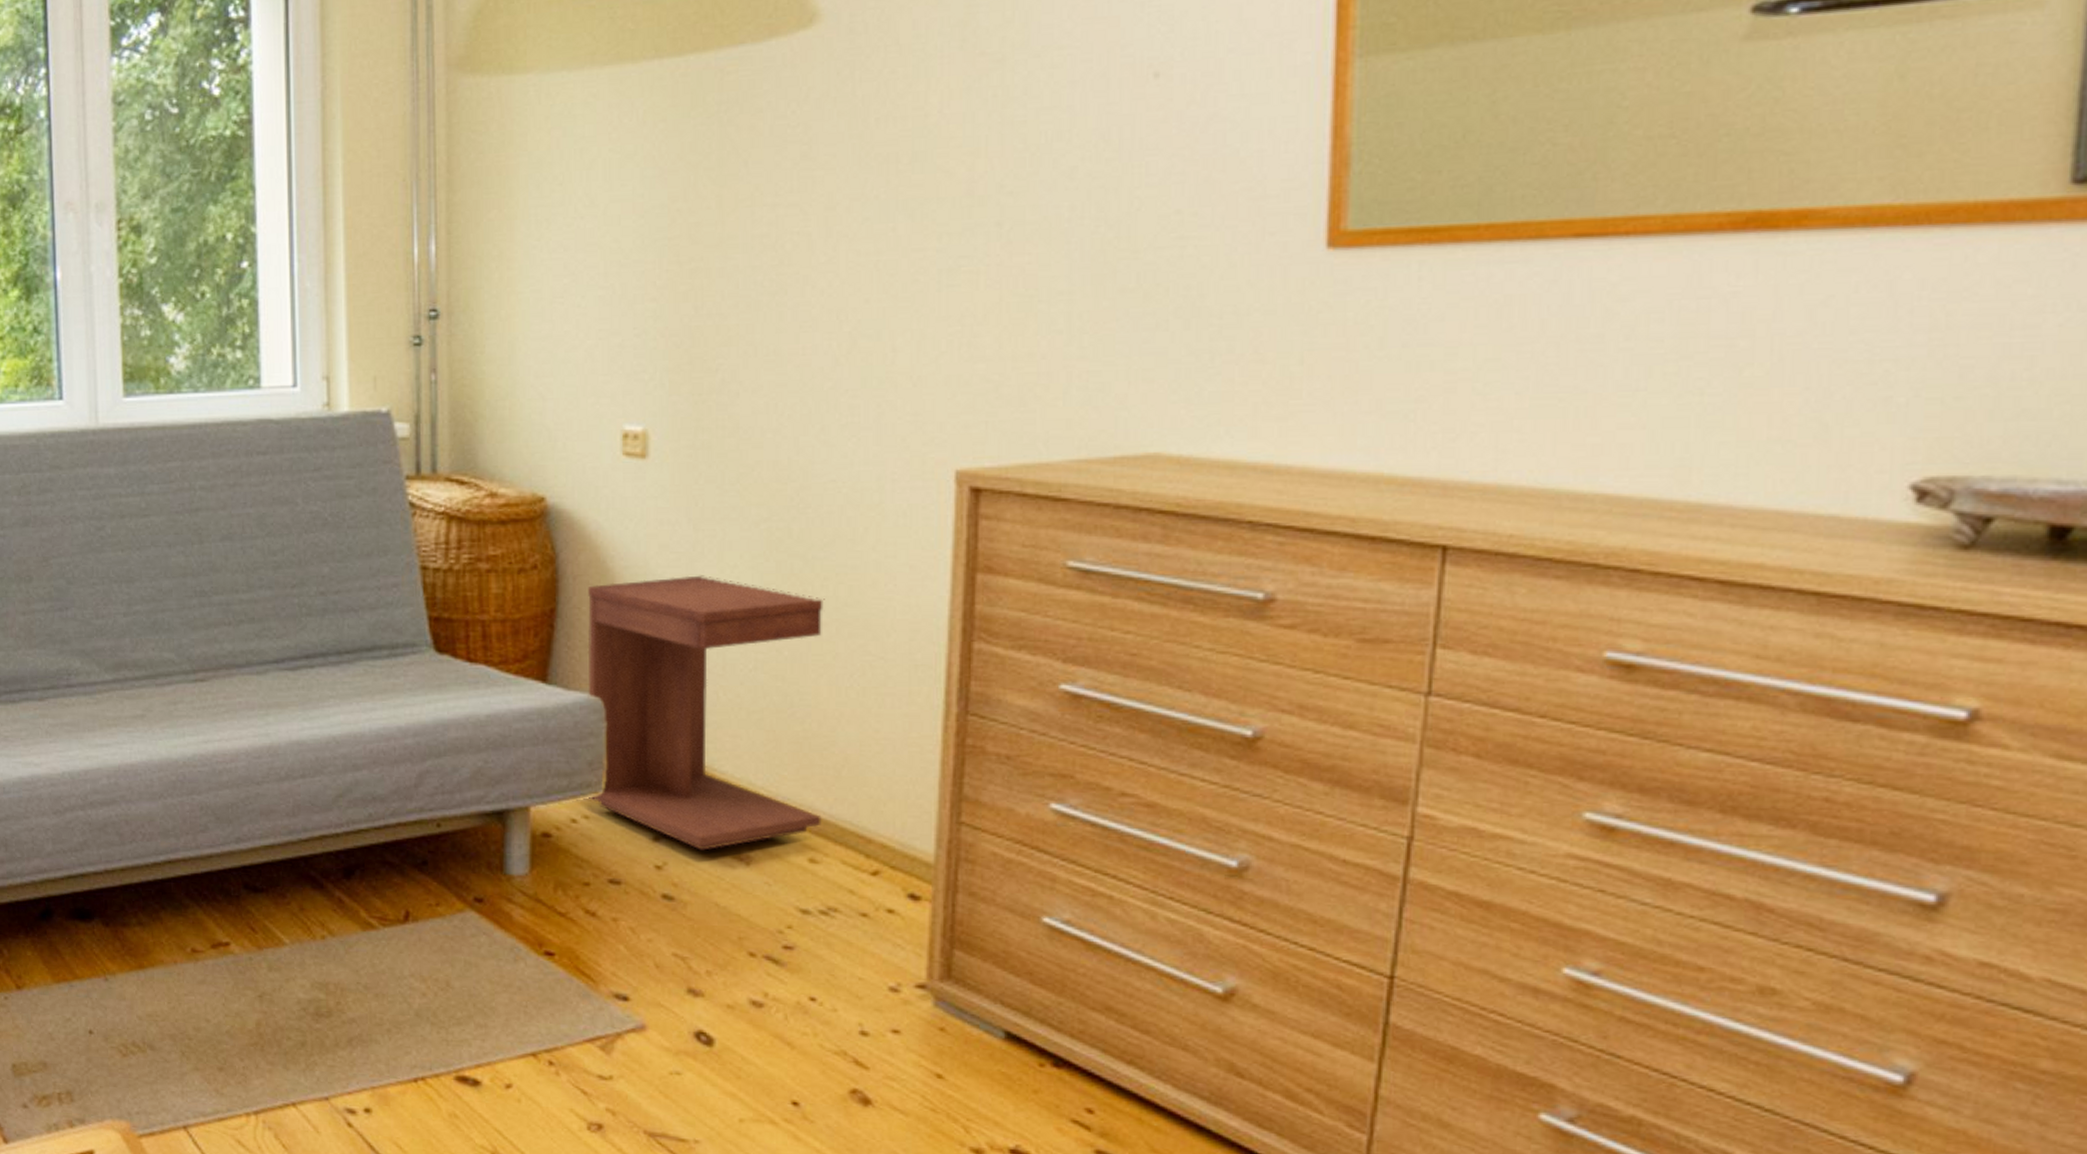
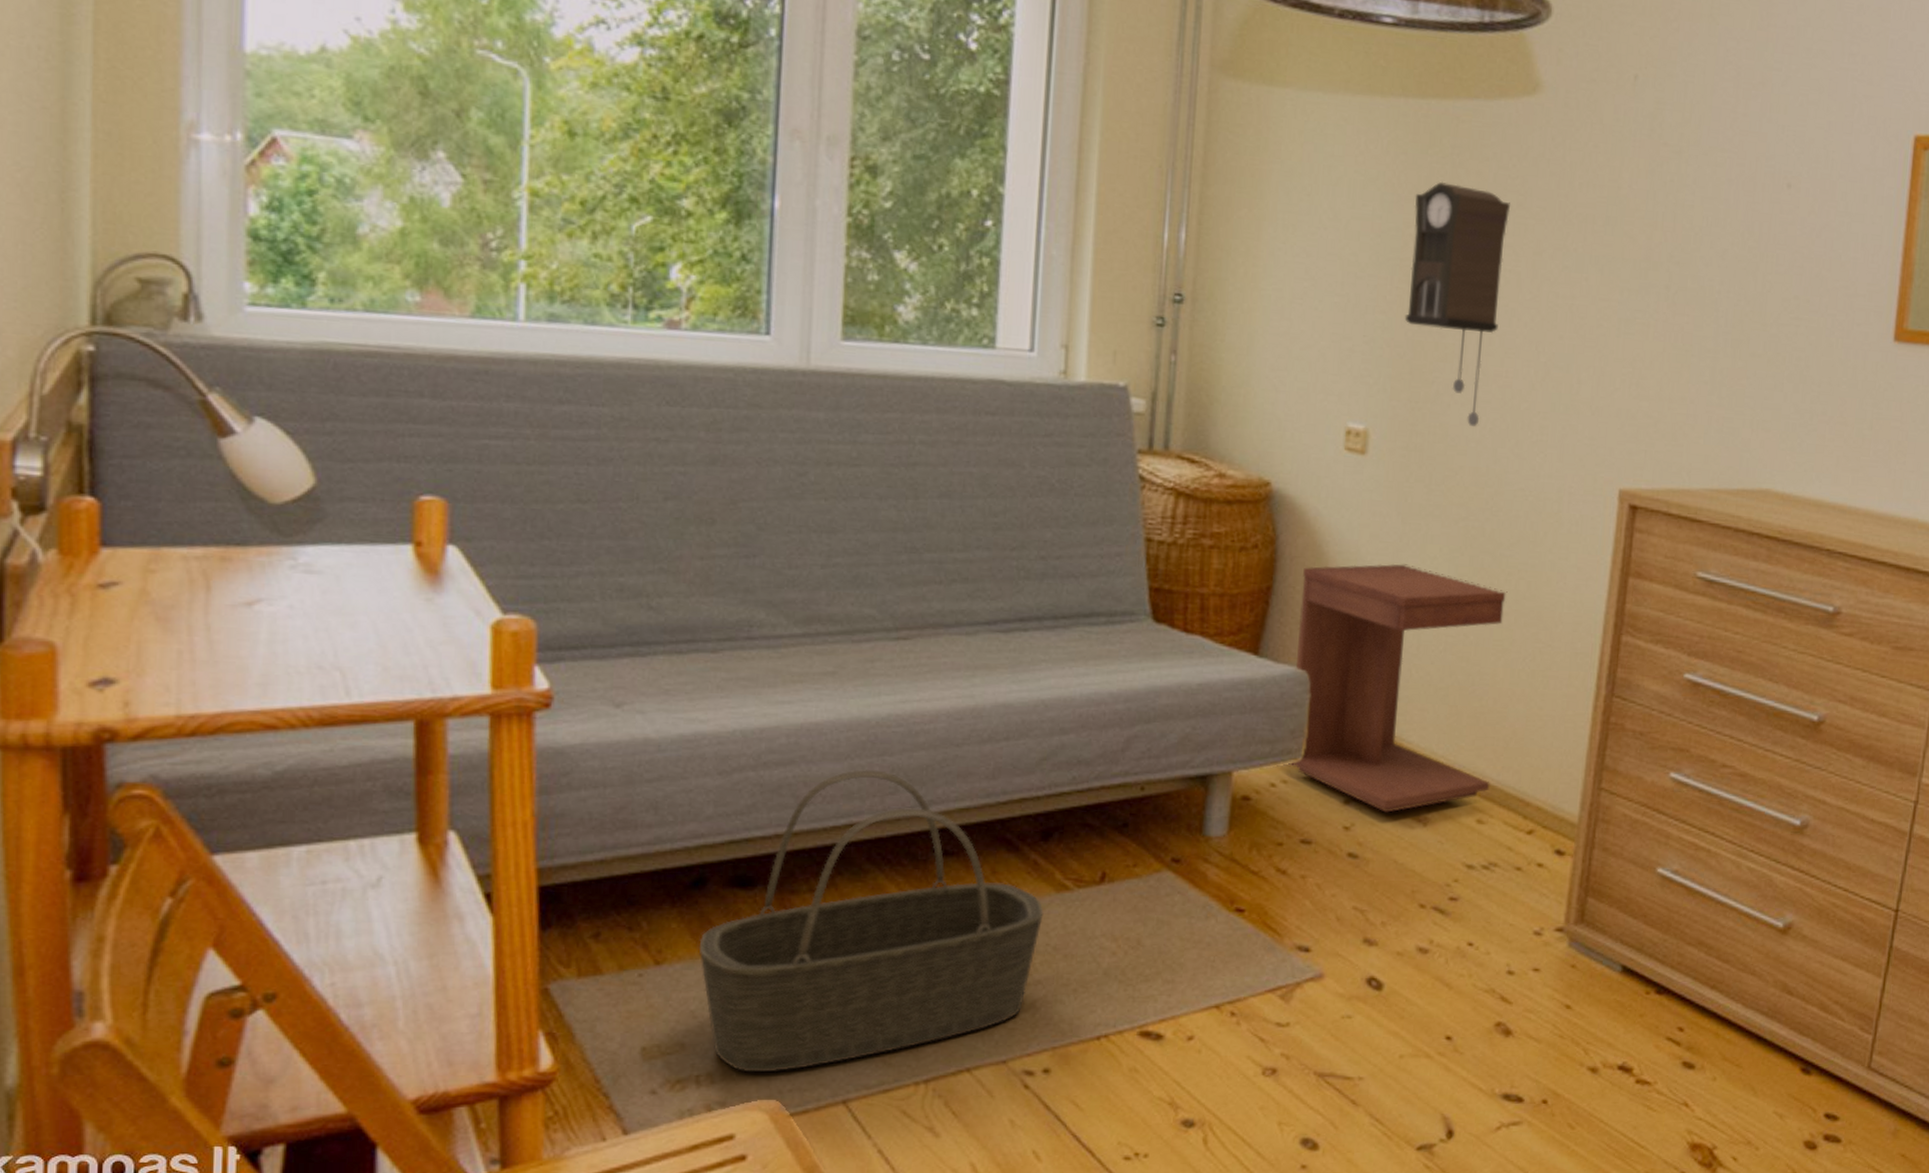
basket: none [50,807,352,1094] -> present [698,769,1044,1073]
pendulum clock: none [678,144,792,415] -> present [1404,181,1510,426]

